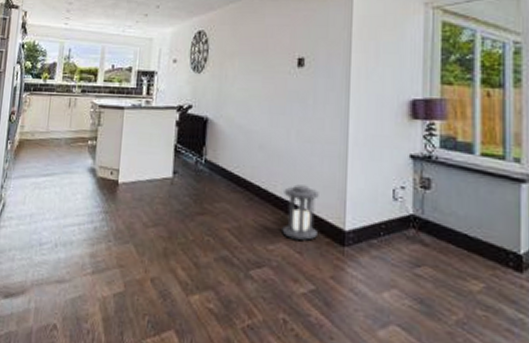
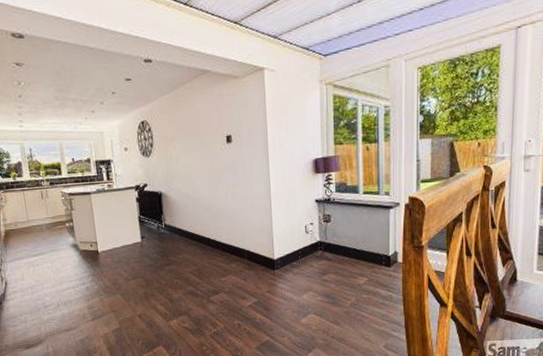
lantern: present [282,184,319,241] -> none [228,232,255,272]

